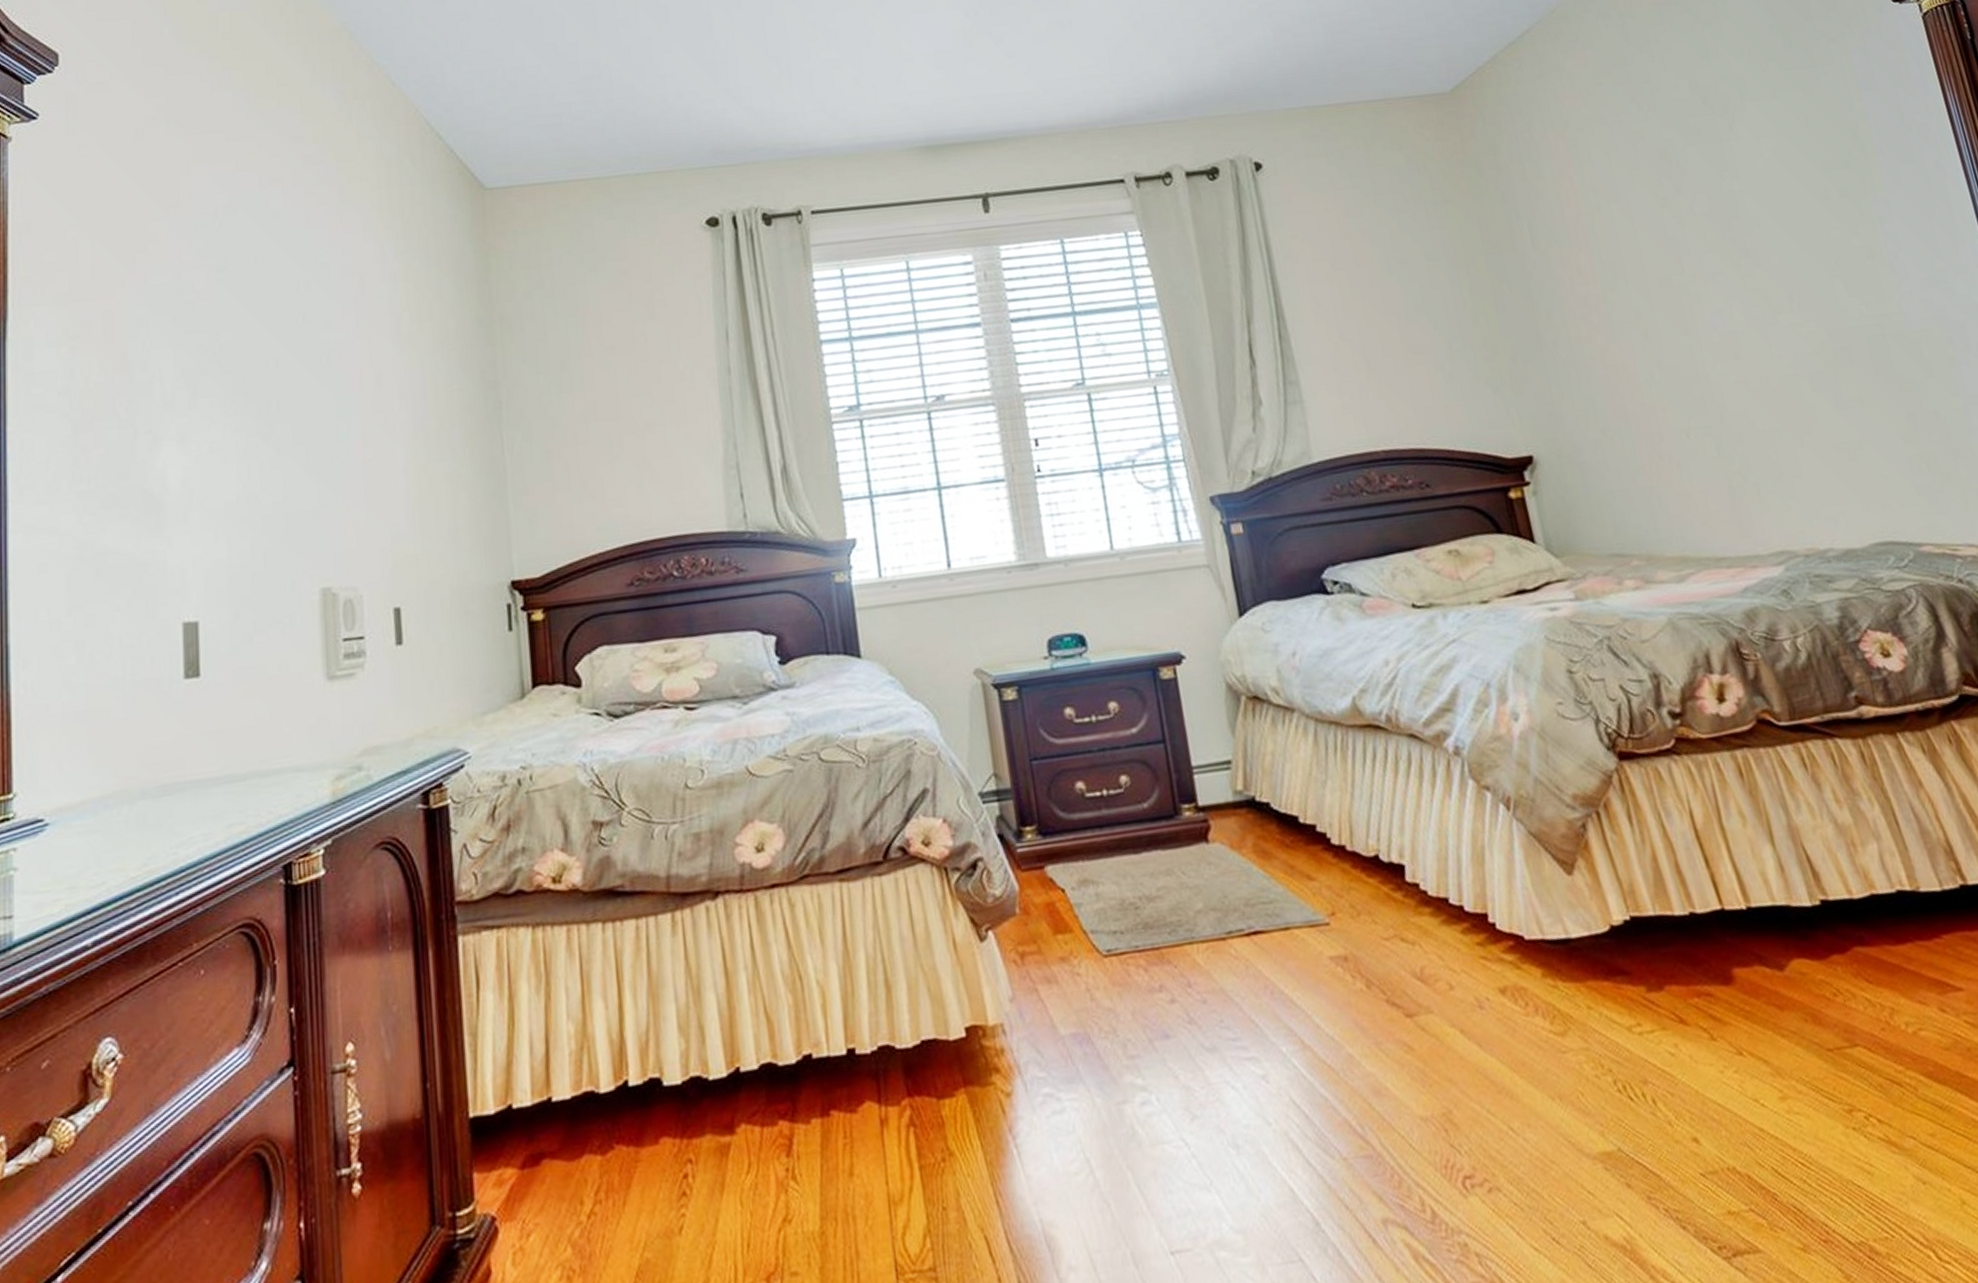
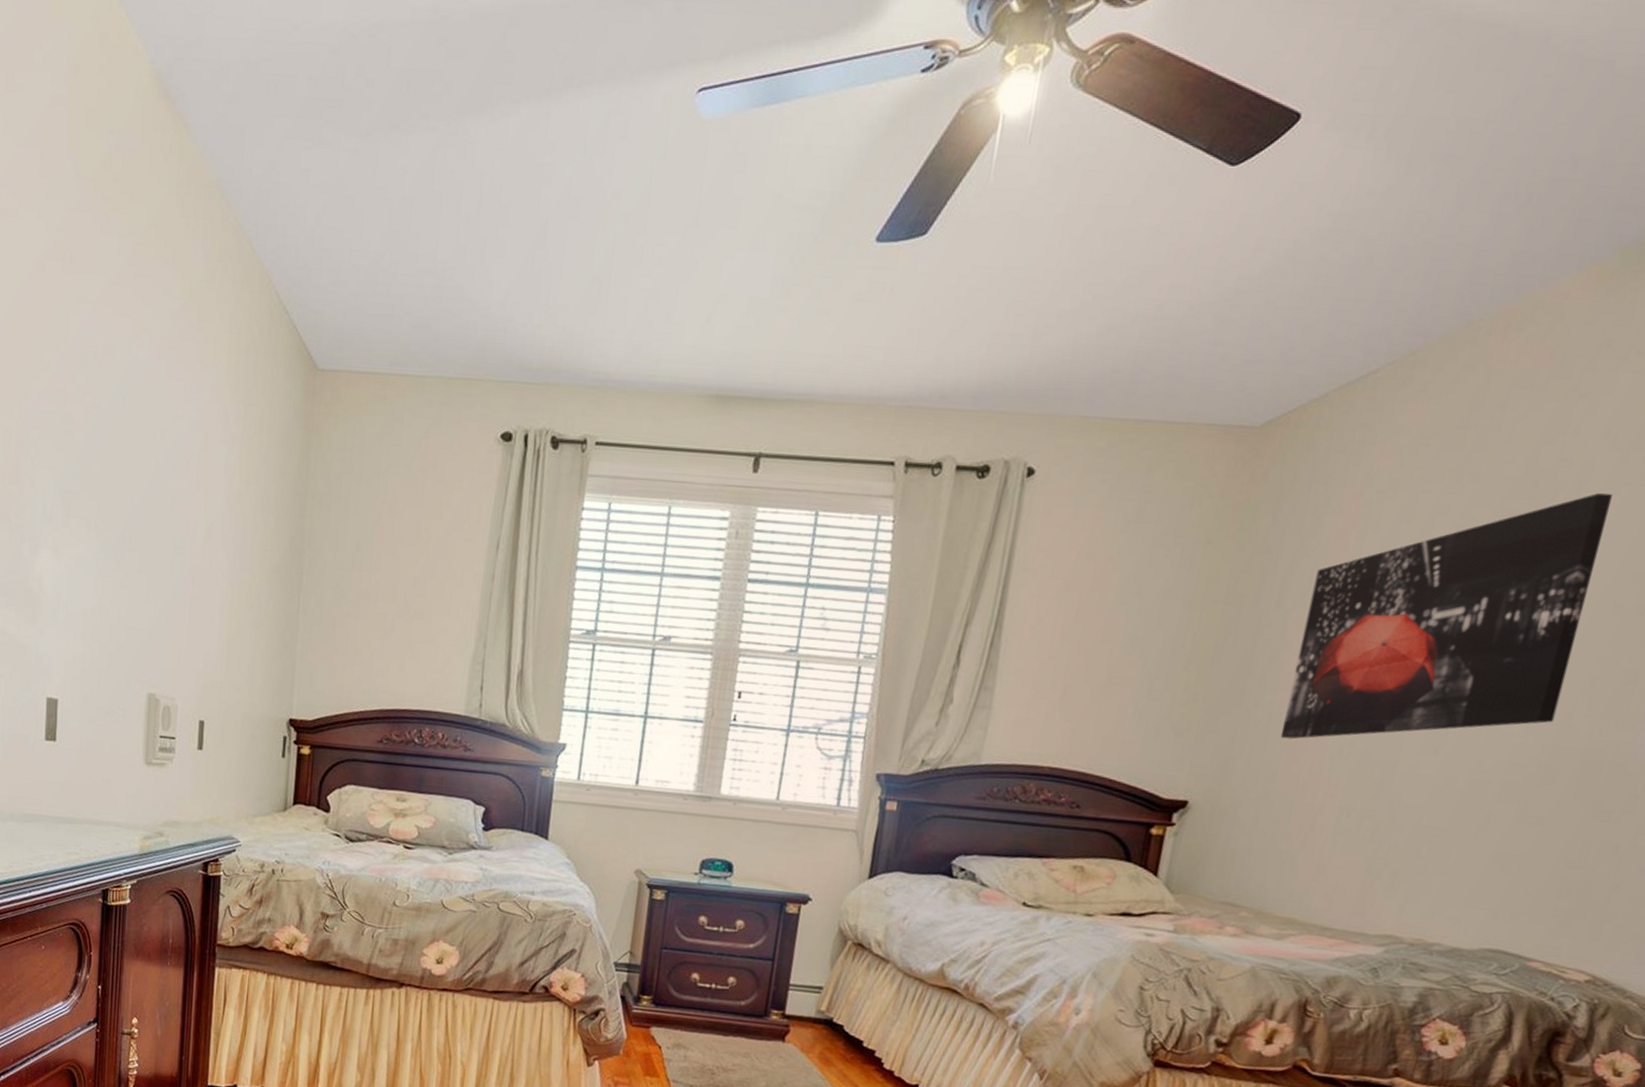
wall art: none [1555,99,1824,373] -> present [1280,493,1612,740]

